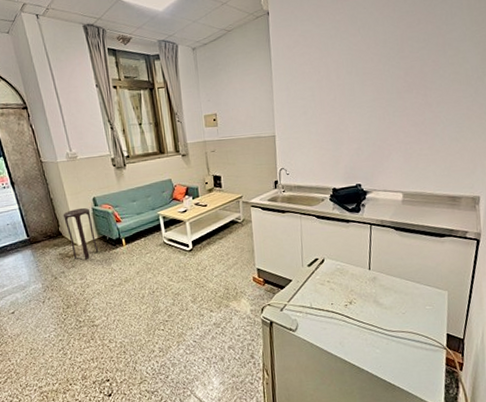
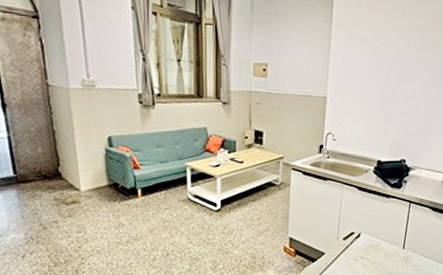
stool: present [63,207,99,259] -> none [66,146,107,209]

